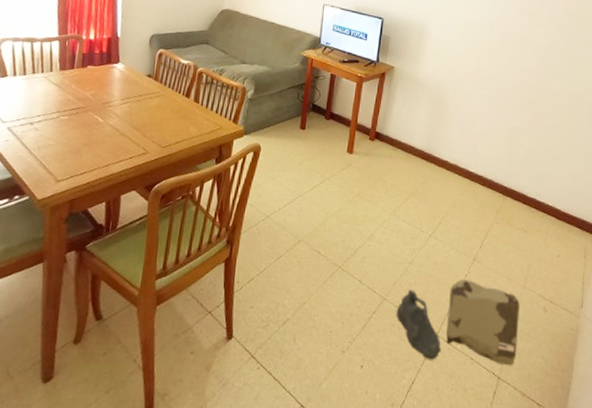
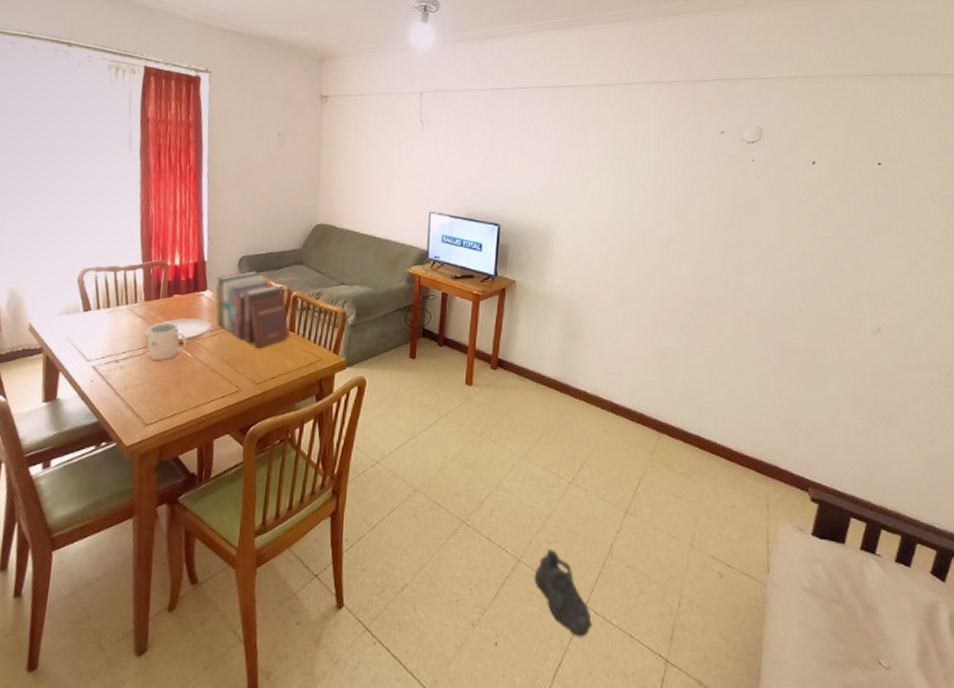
plate: none [58,87,123,107] -> present [144,318,213,341]
mug: none [61,91,100,125] -> present [147,323,188,361]
books: none [125,47,194,115] -> present [213,271,290,347]
rock: present [446,280,520,366] -> none [597,537,688,646]

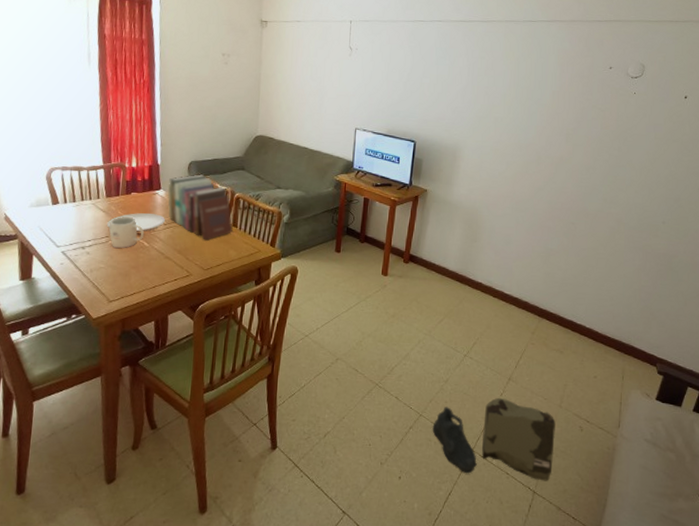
rock: none [597,537,688,646] -> present [482,398,555,481]

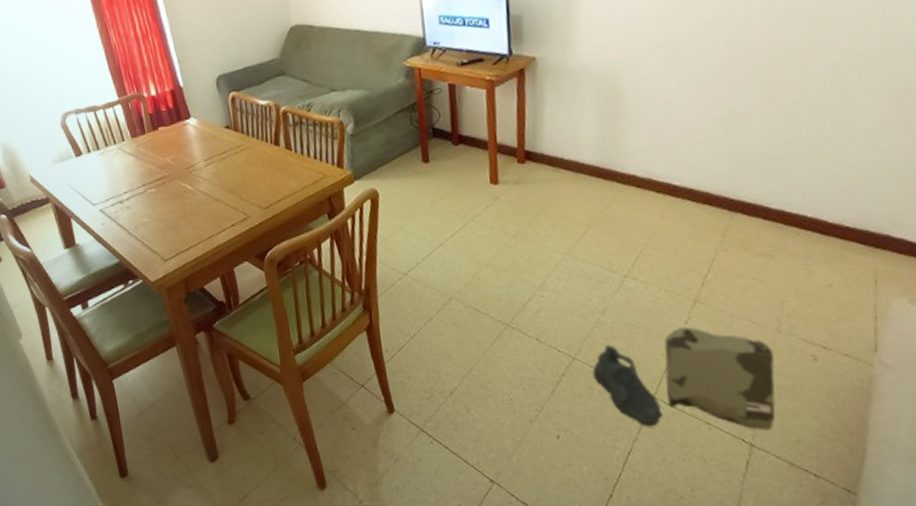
plate: present [106,213,166,232] -> none [139,149,205,175]
mug: present [109,217,145,249] -> none [143,157,185,198]
books: present [166,174,233,239] -> none [196,90,287,171]

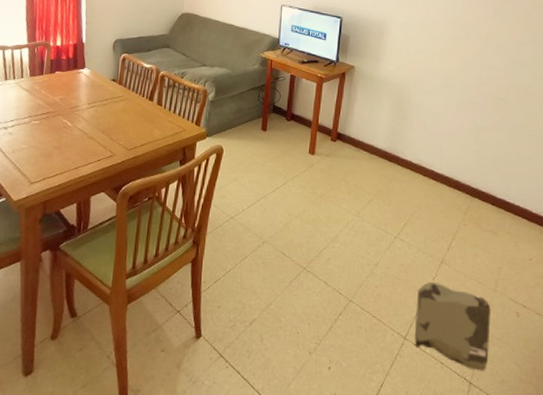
shoe: present [592,345,663,426] -> none [362,292,410,363]

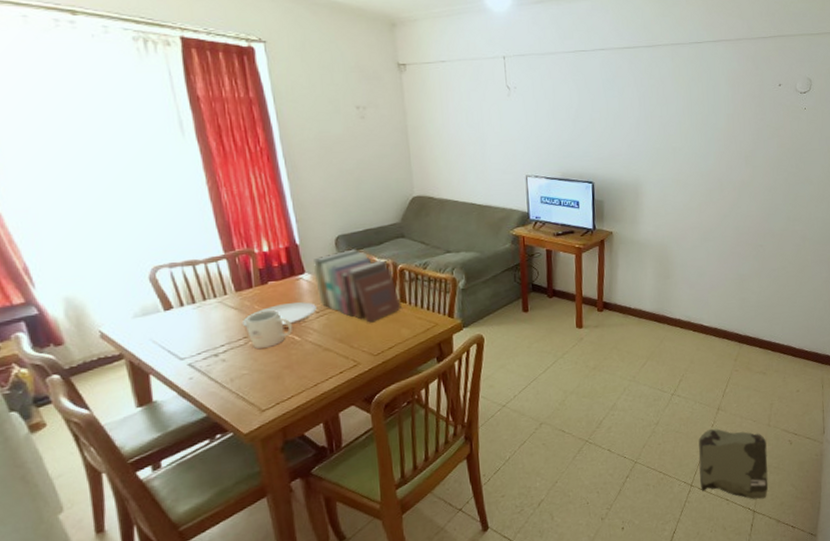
plate: none [29,92,90,112] -> present [241,302,318,327]
mug: none [32,96,68,129] -> present [246,310,294,349]
books: none [91,52,157,119] -> present [311,249,402,322]

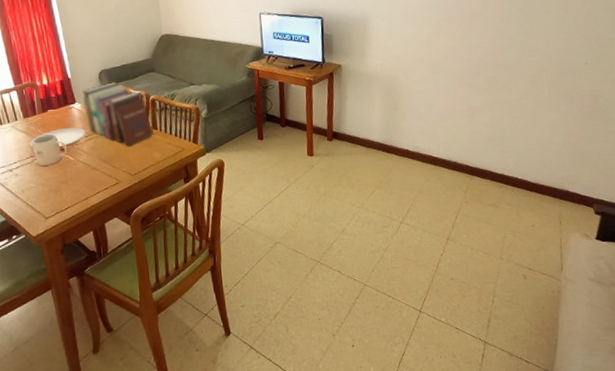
rock: present [698,429,768,500] -> none [427,258,501,331]

